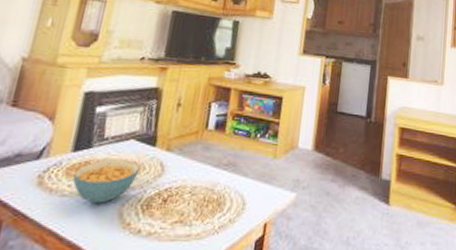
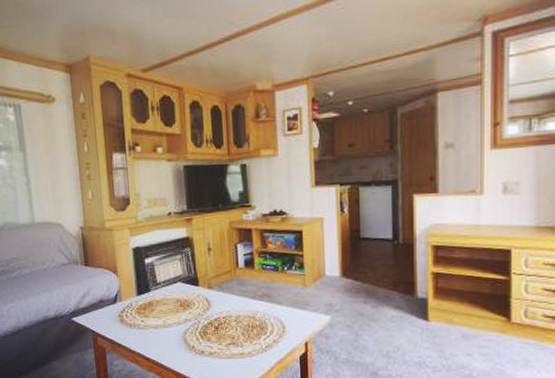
cereal bowl: present [73,159,140,203] -> none [143,299,191,333]

